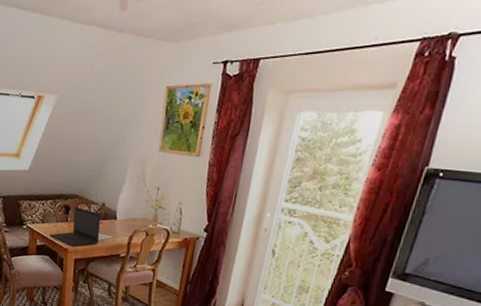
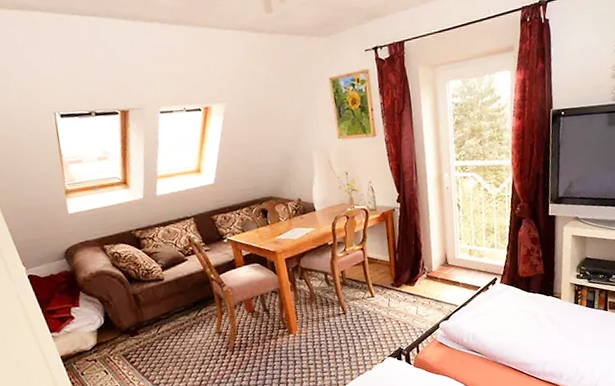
laptop: present [49,206,101,247] -> none [253,207,305,248]

